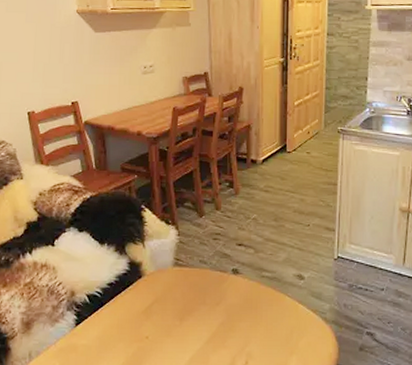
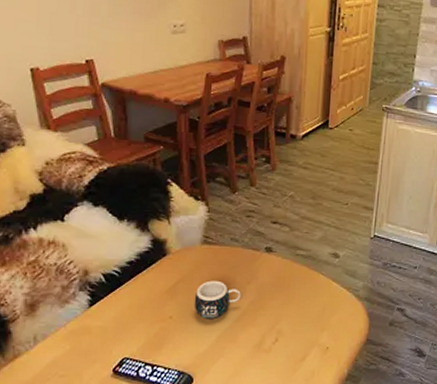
mug: none [167,302,211,341] -> present [194,280,241,320]

